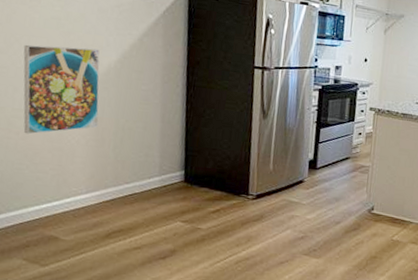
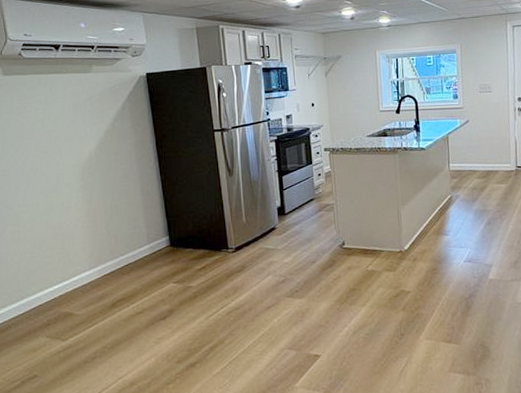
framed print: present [23,44,100,135] -> none [18,140,90,226]

